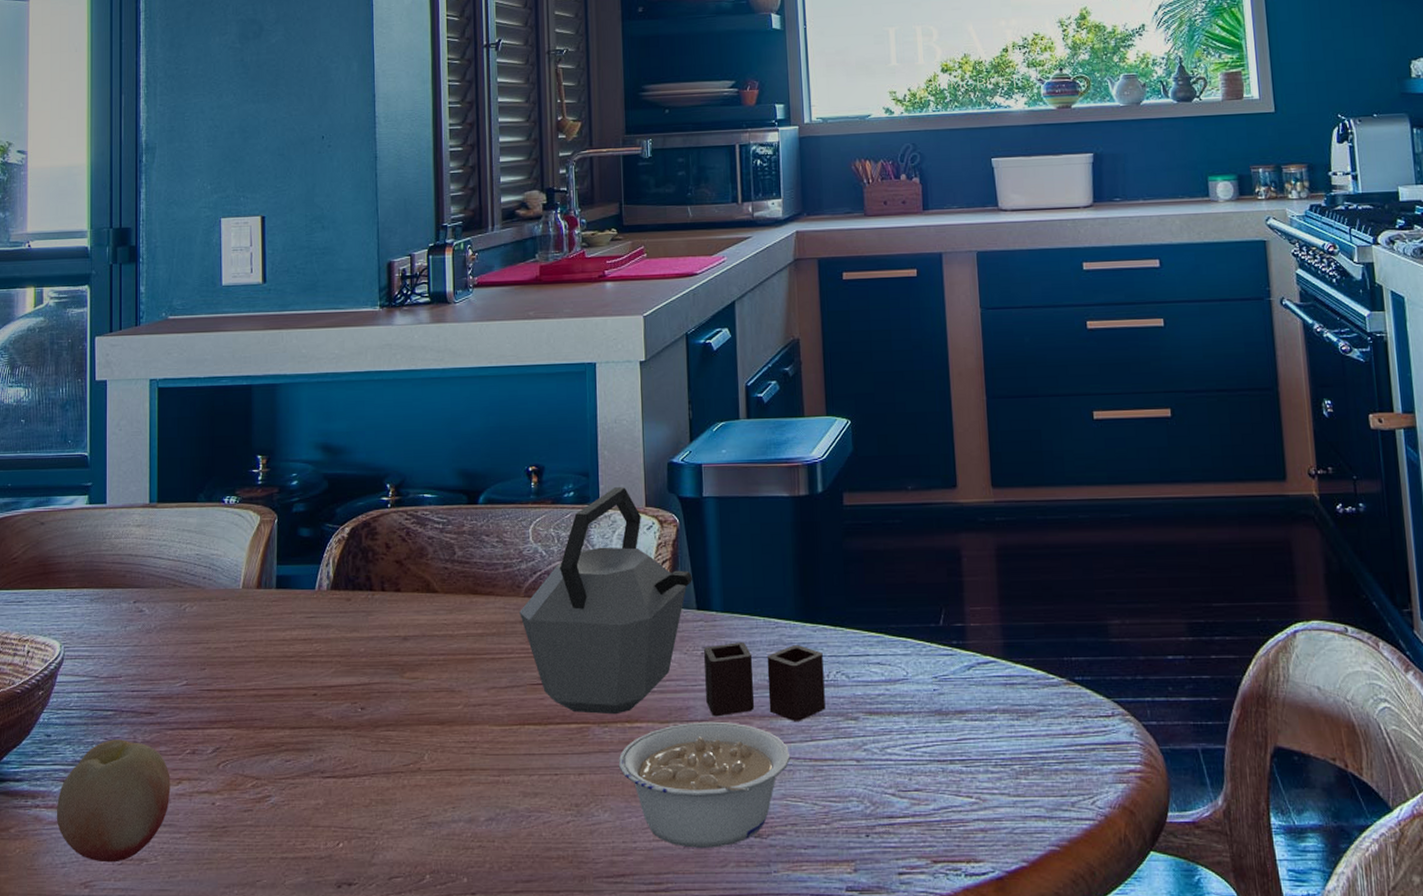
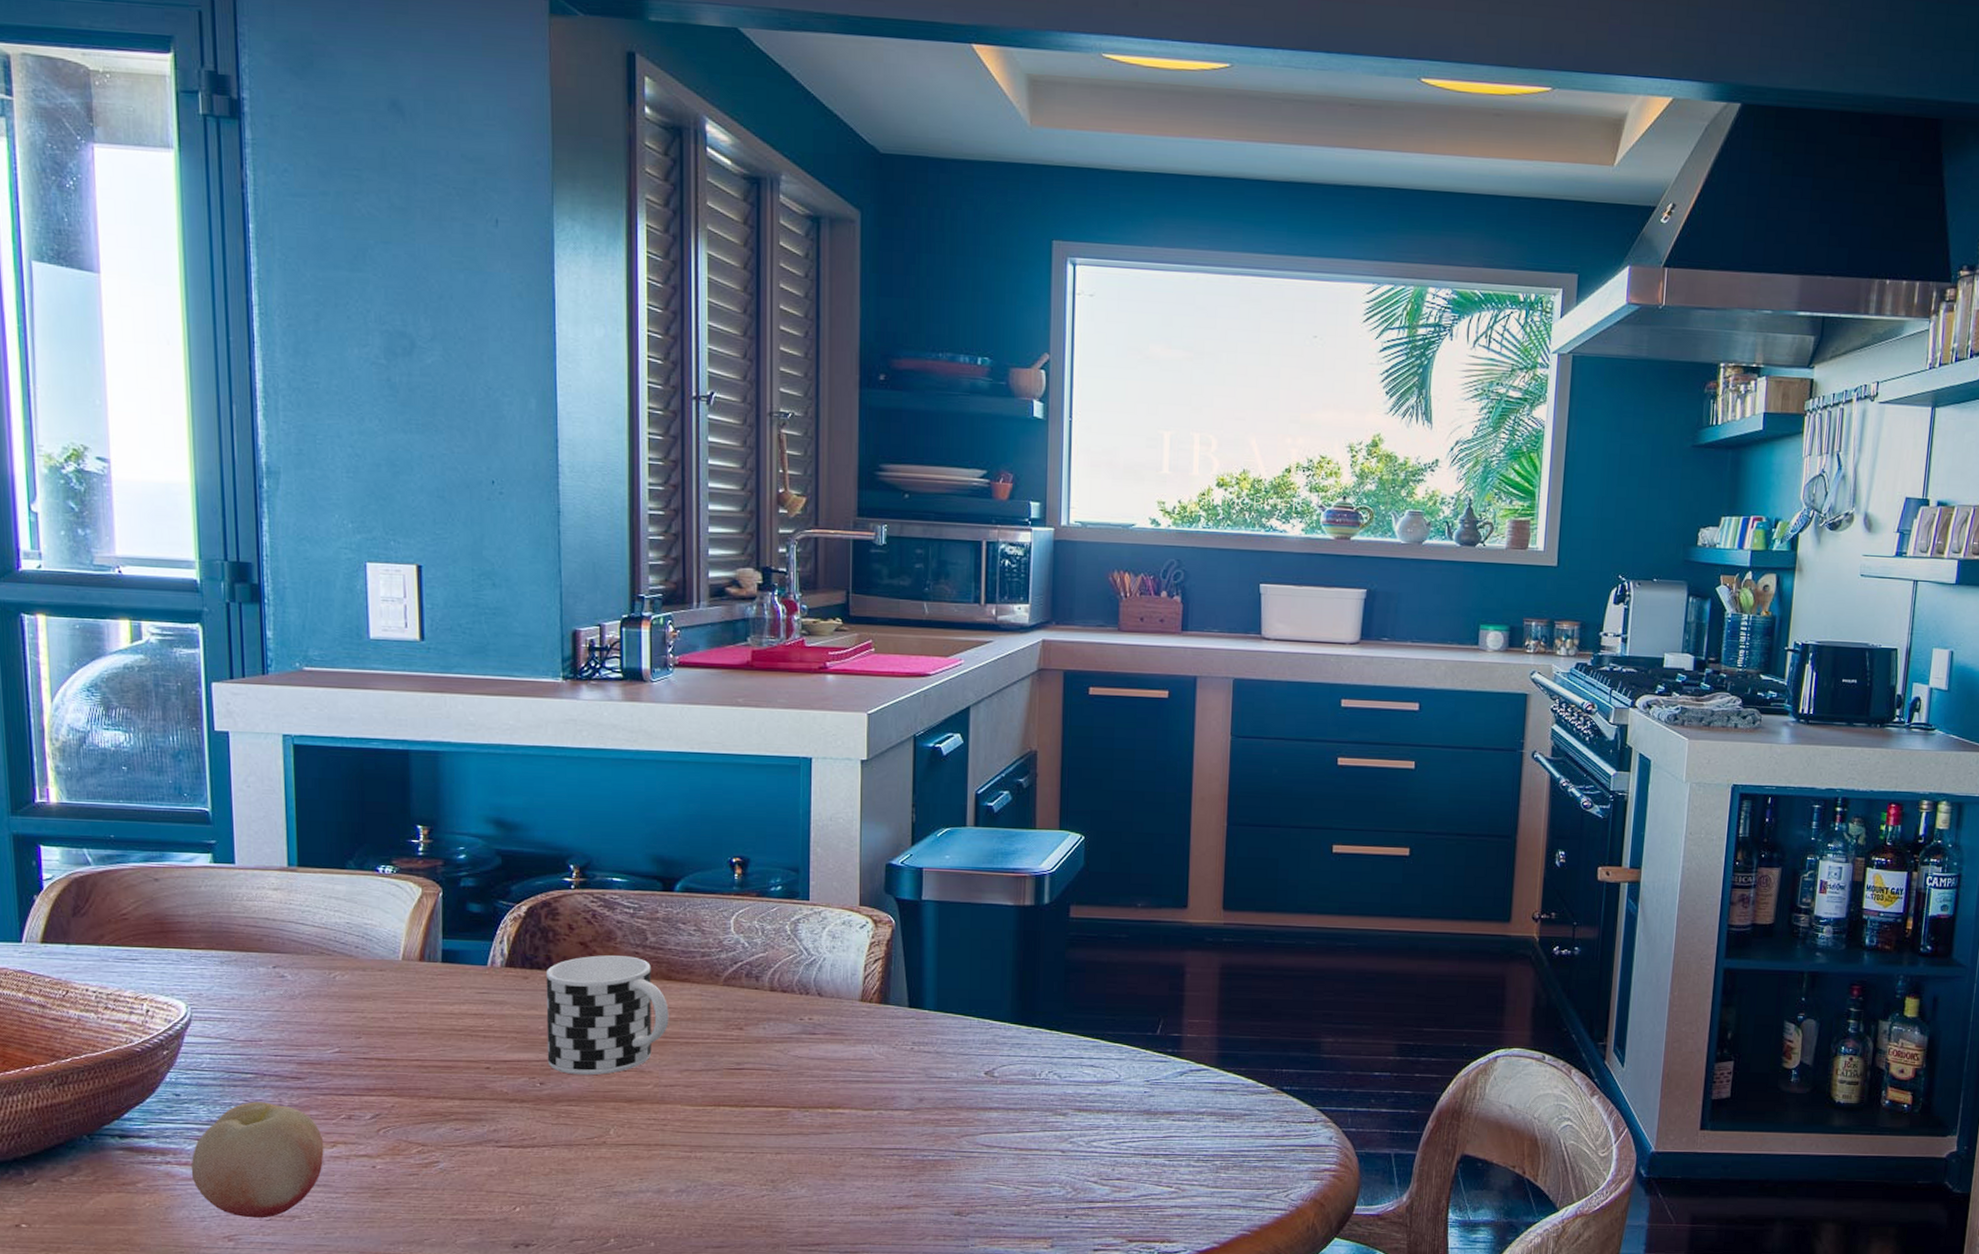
cup: none [366,572,476,698] -> present [546,955,669,1076]
kettle: present [520,487,826,721] -> none [718,885,1036,1115]
legume: present [619,721,790,849] -> none [819,1111,995,1224]

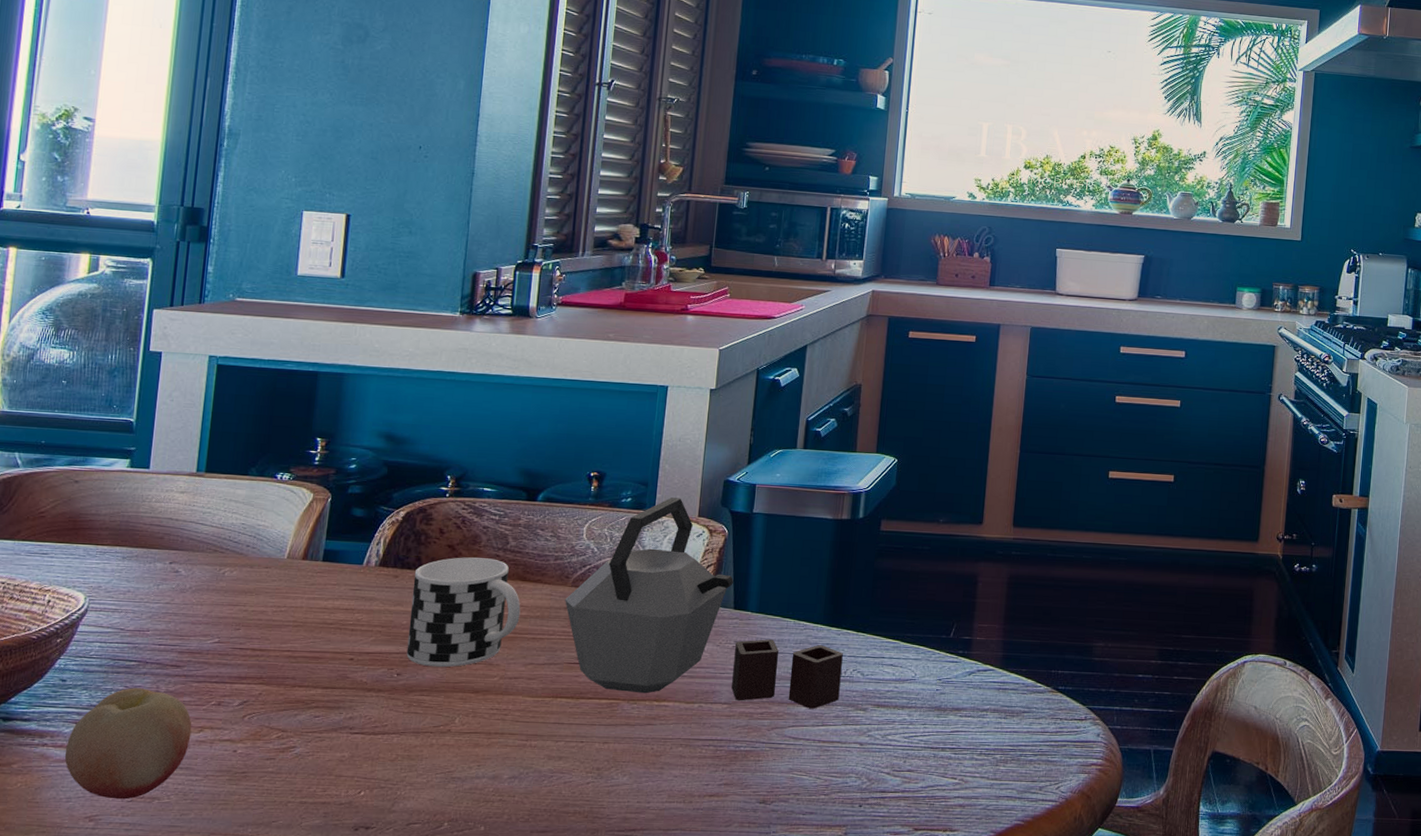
kettle: none [718,885,1036,1115] -> present [565,497,843,709]

